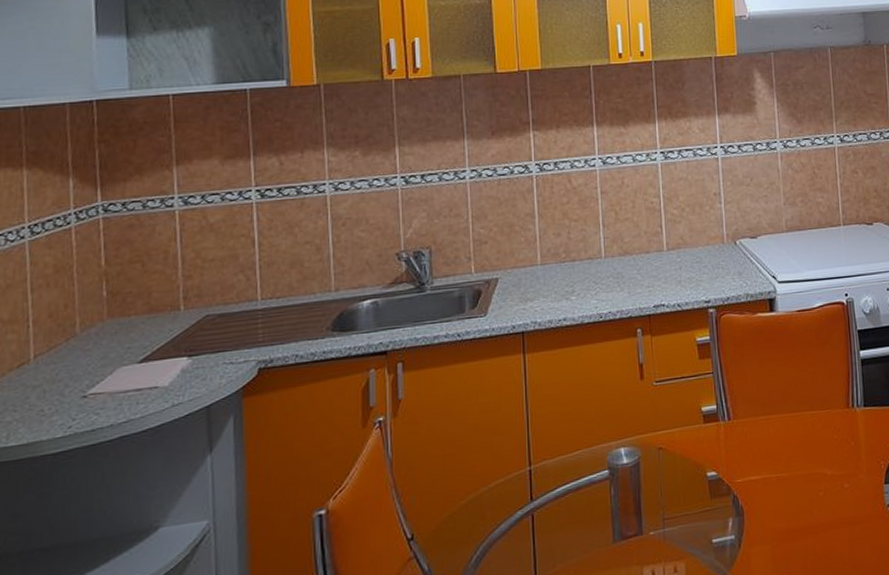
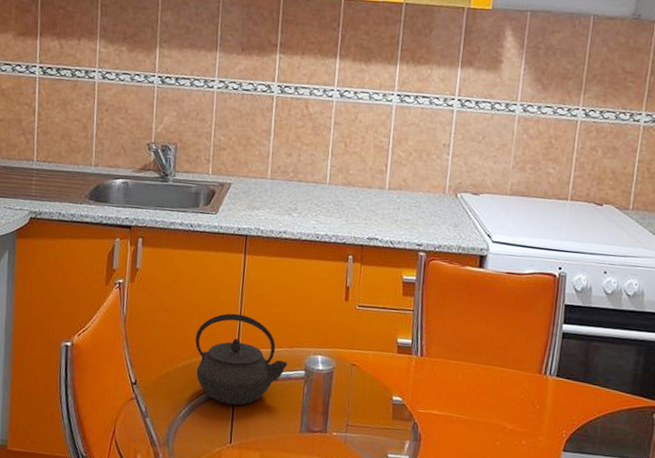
kettle: none [478,422,589,534] -> present [194,313,288,406]

